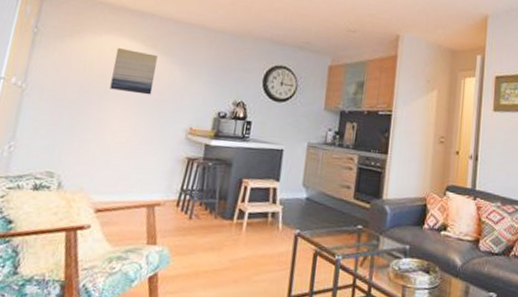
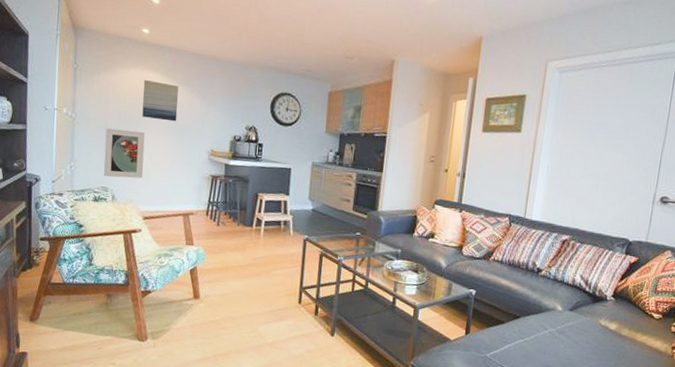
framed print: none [51,101,111,162] -> present [104,128,145,179]

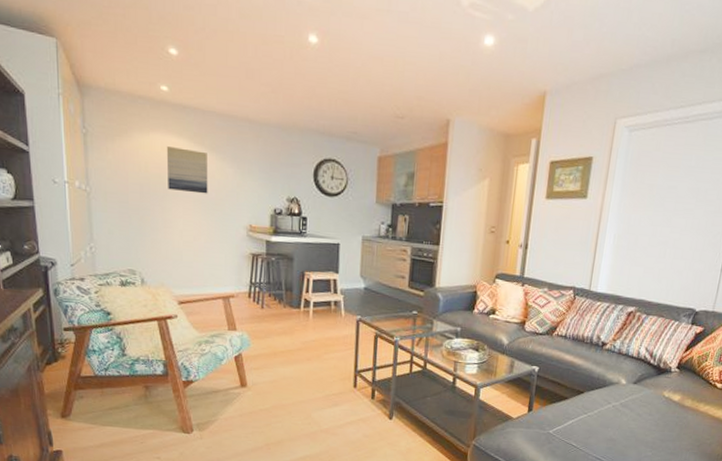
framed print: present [104,128,145,179] -> none [127,202,175,259]

